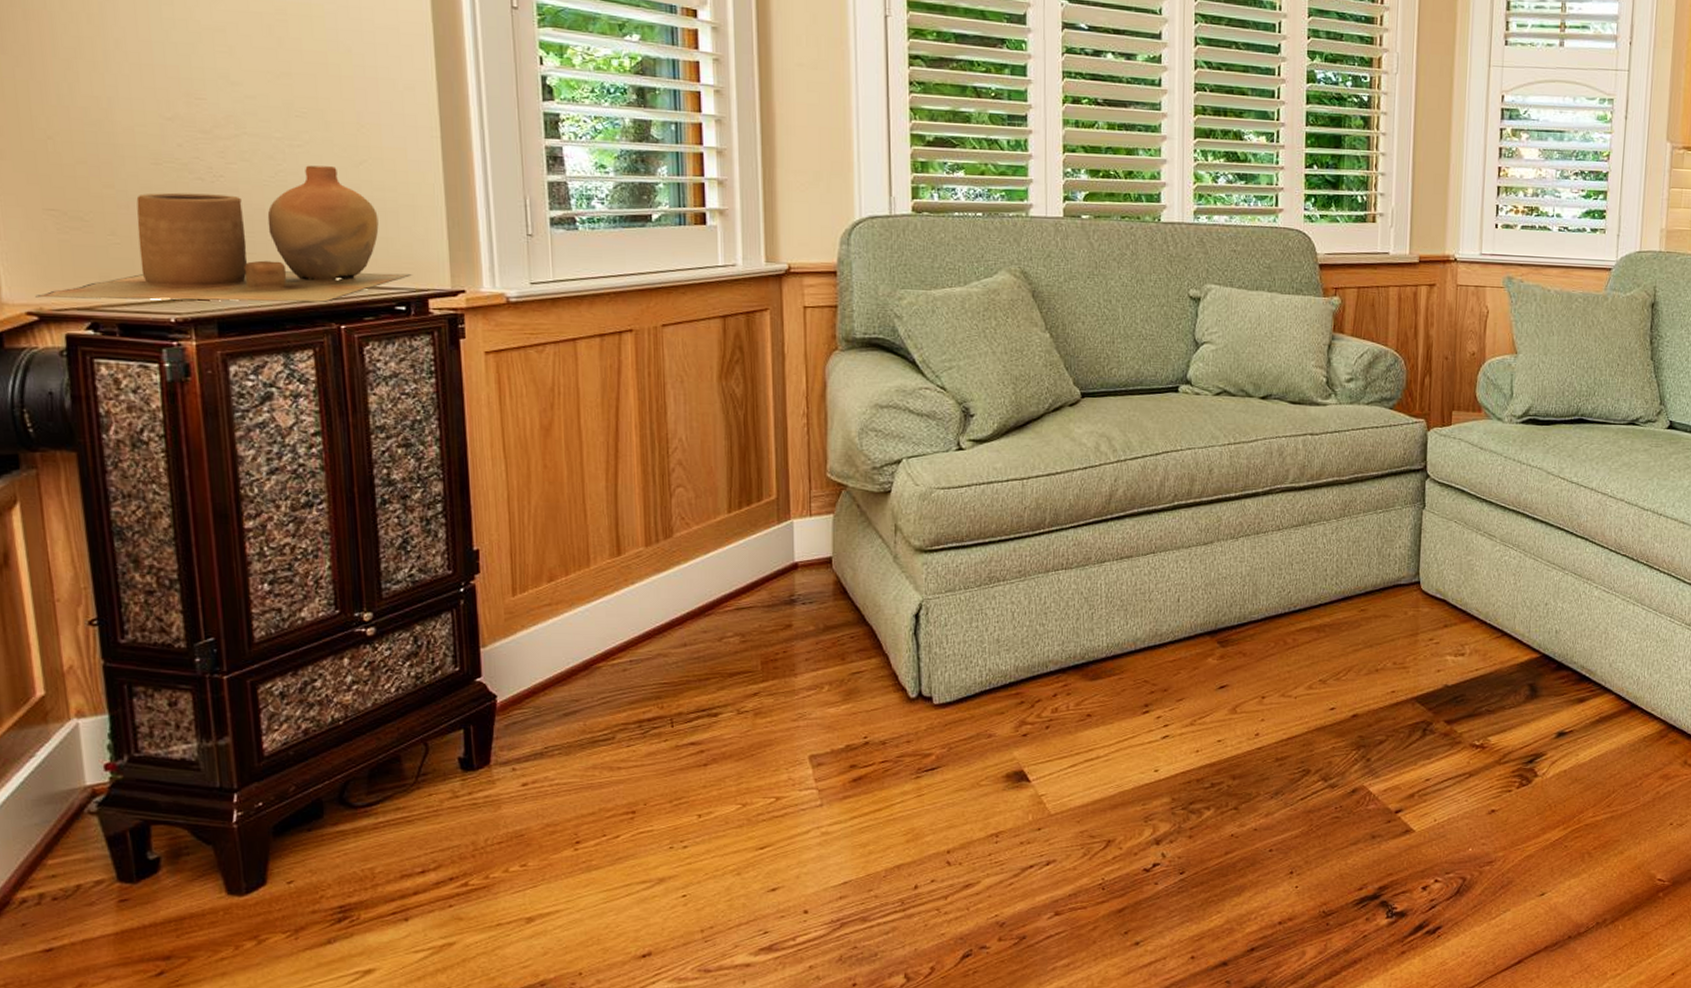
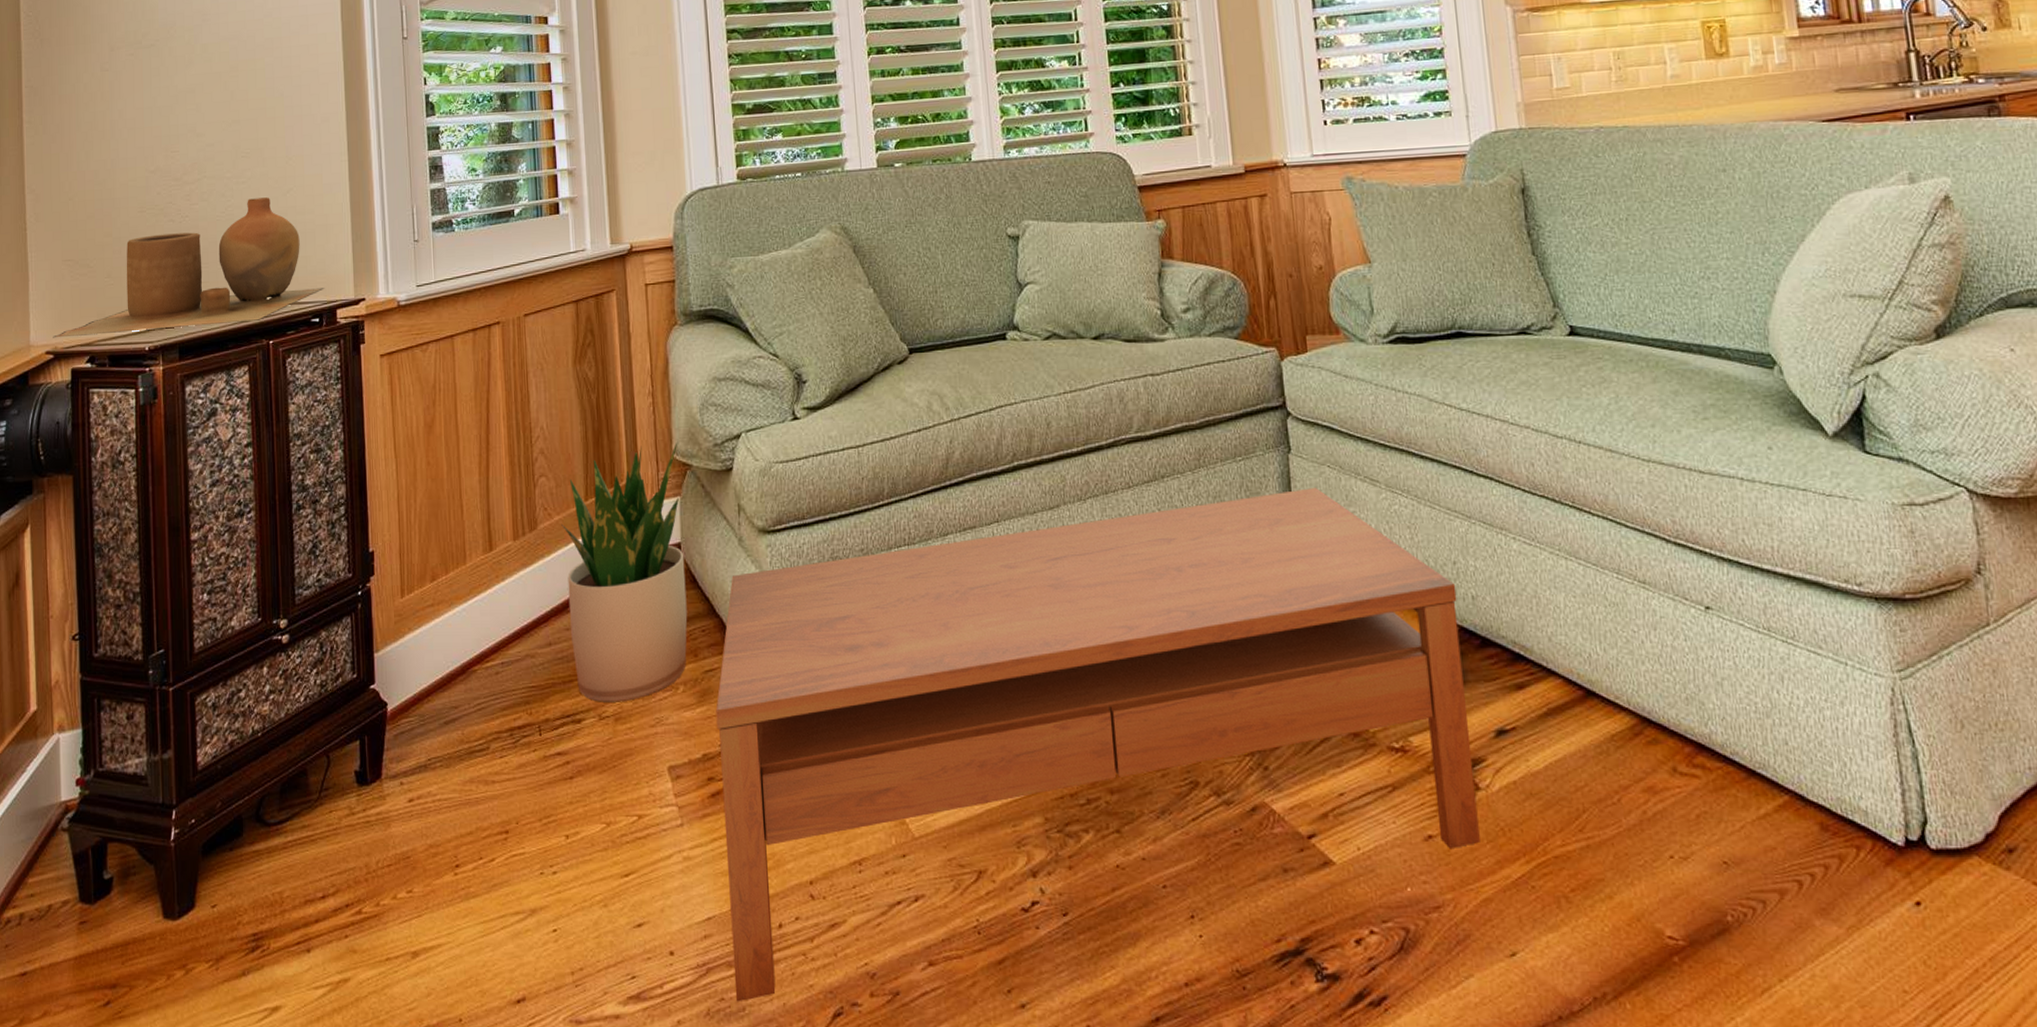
planter: none [700,463,836,699] -> present [561,442,688,702]
coffee table: none [861,539,1544,949] -> present [716,488,1480,1002]

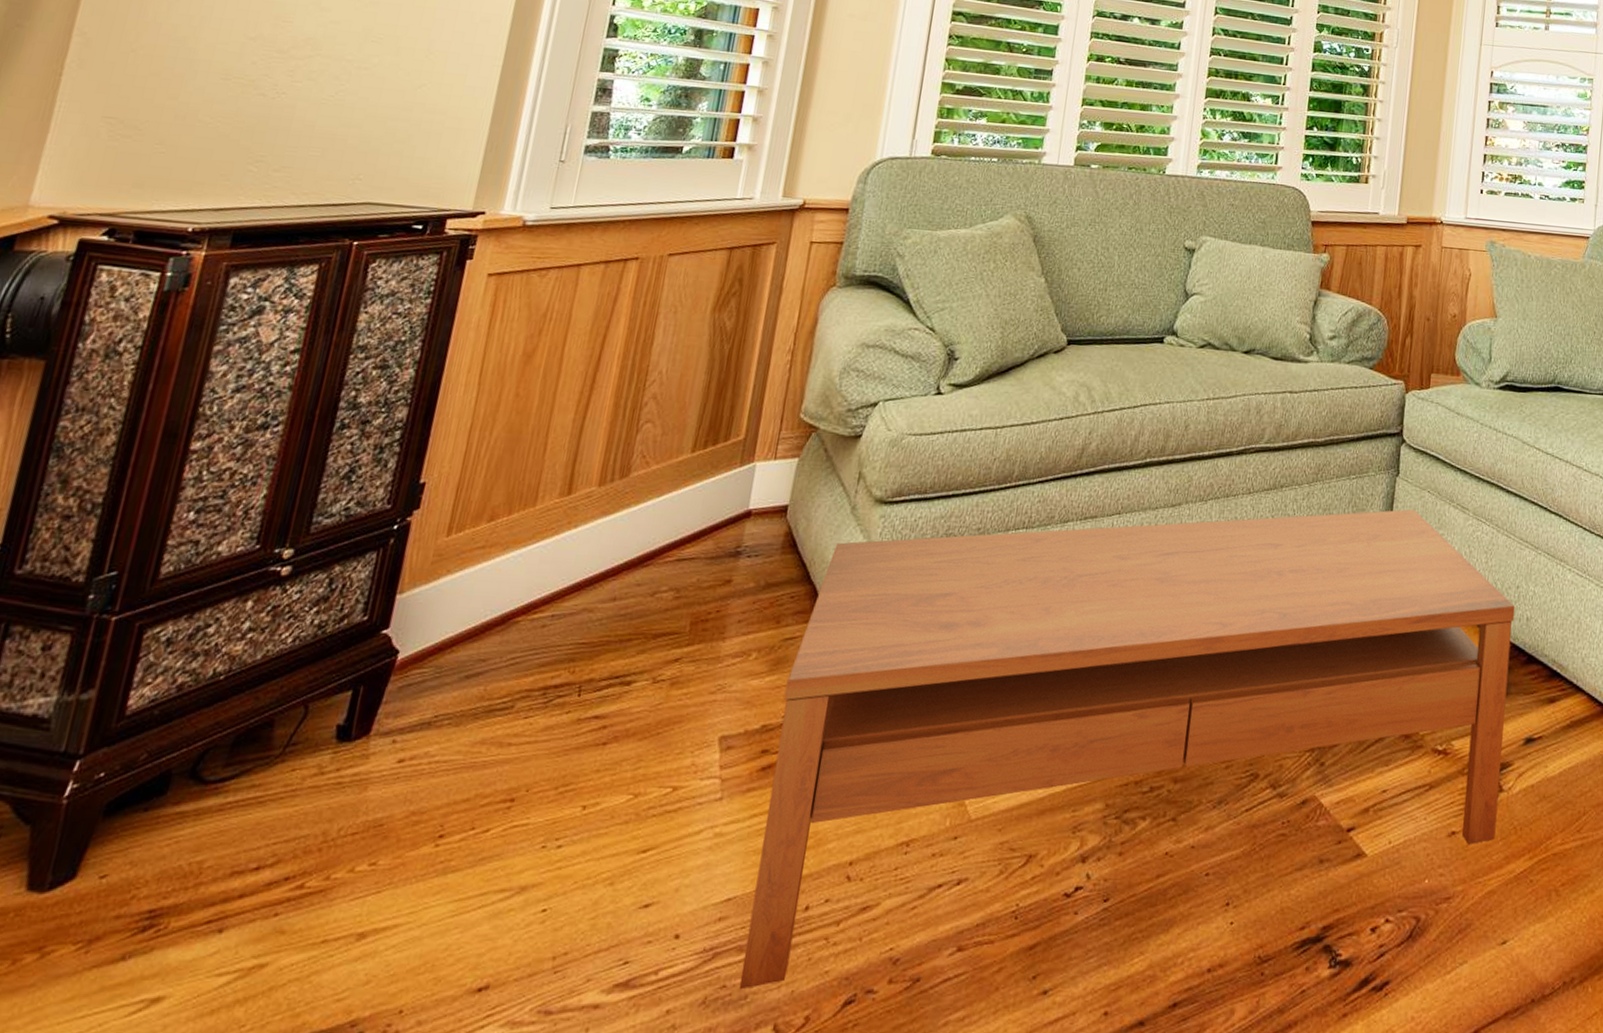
vase: present [53,197,324,338] -> none [63,86,438,218]
planter: present [561,442,688,702] -> none [636,402,809,666]

